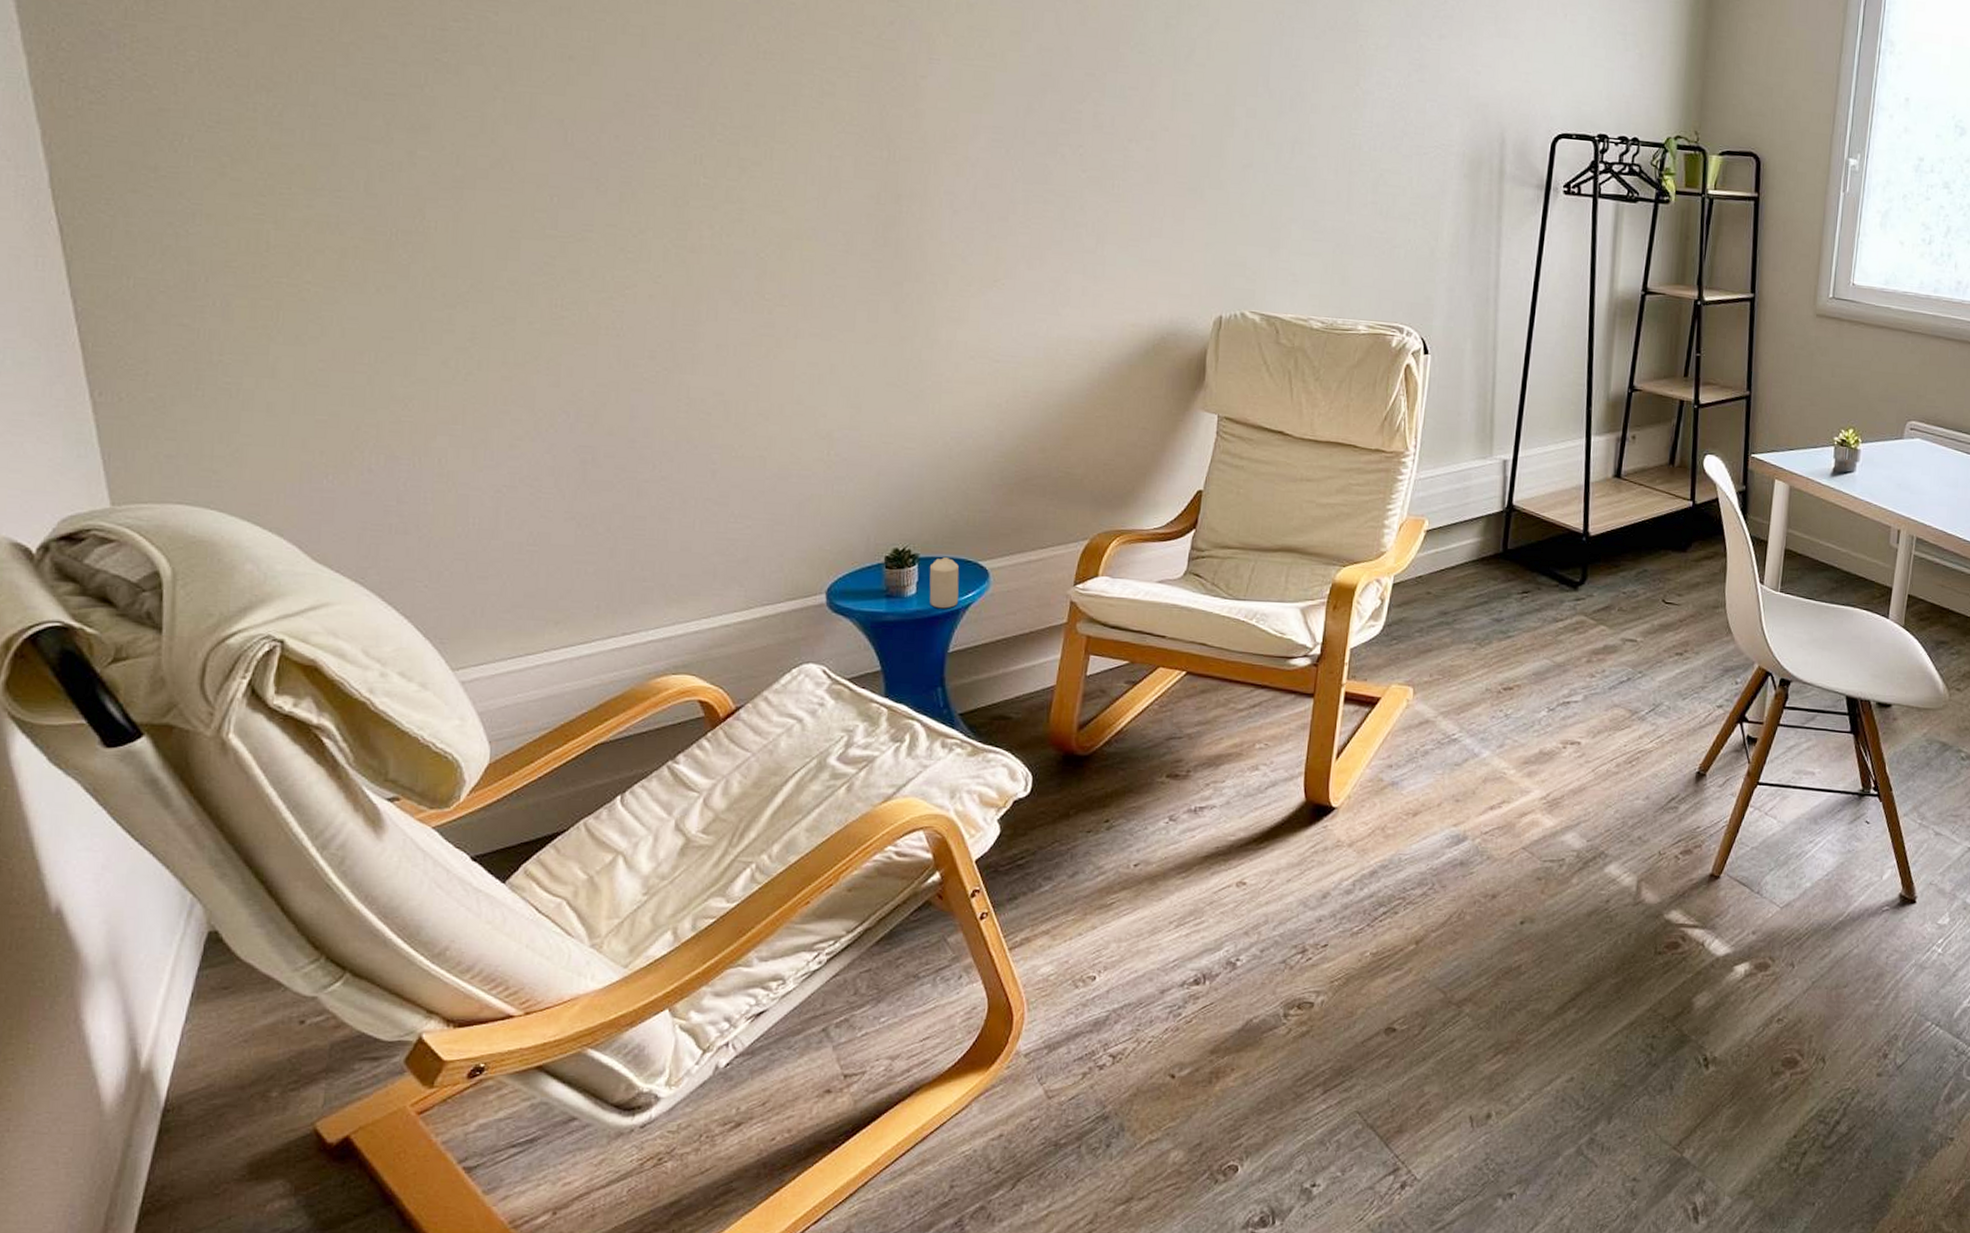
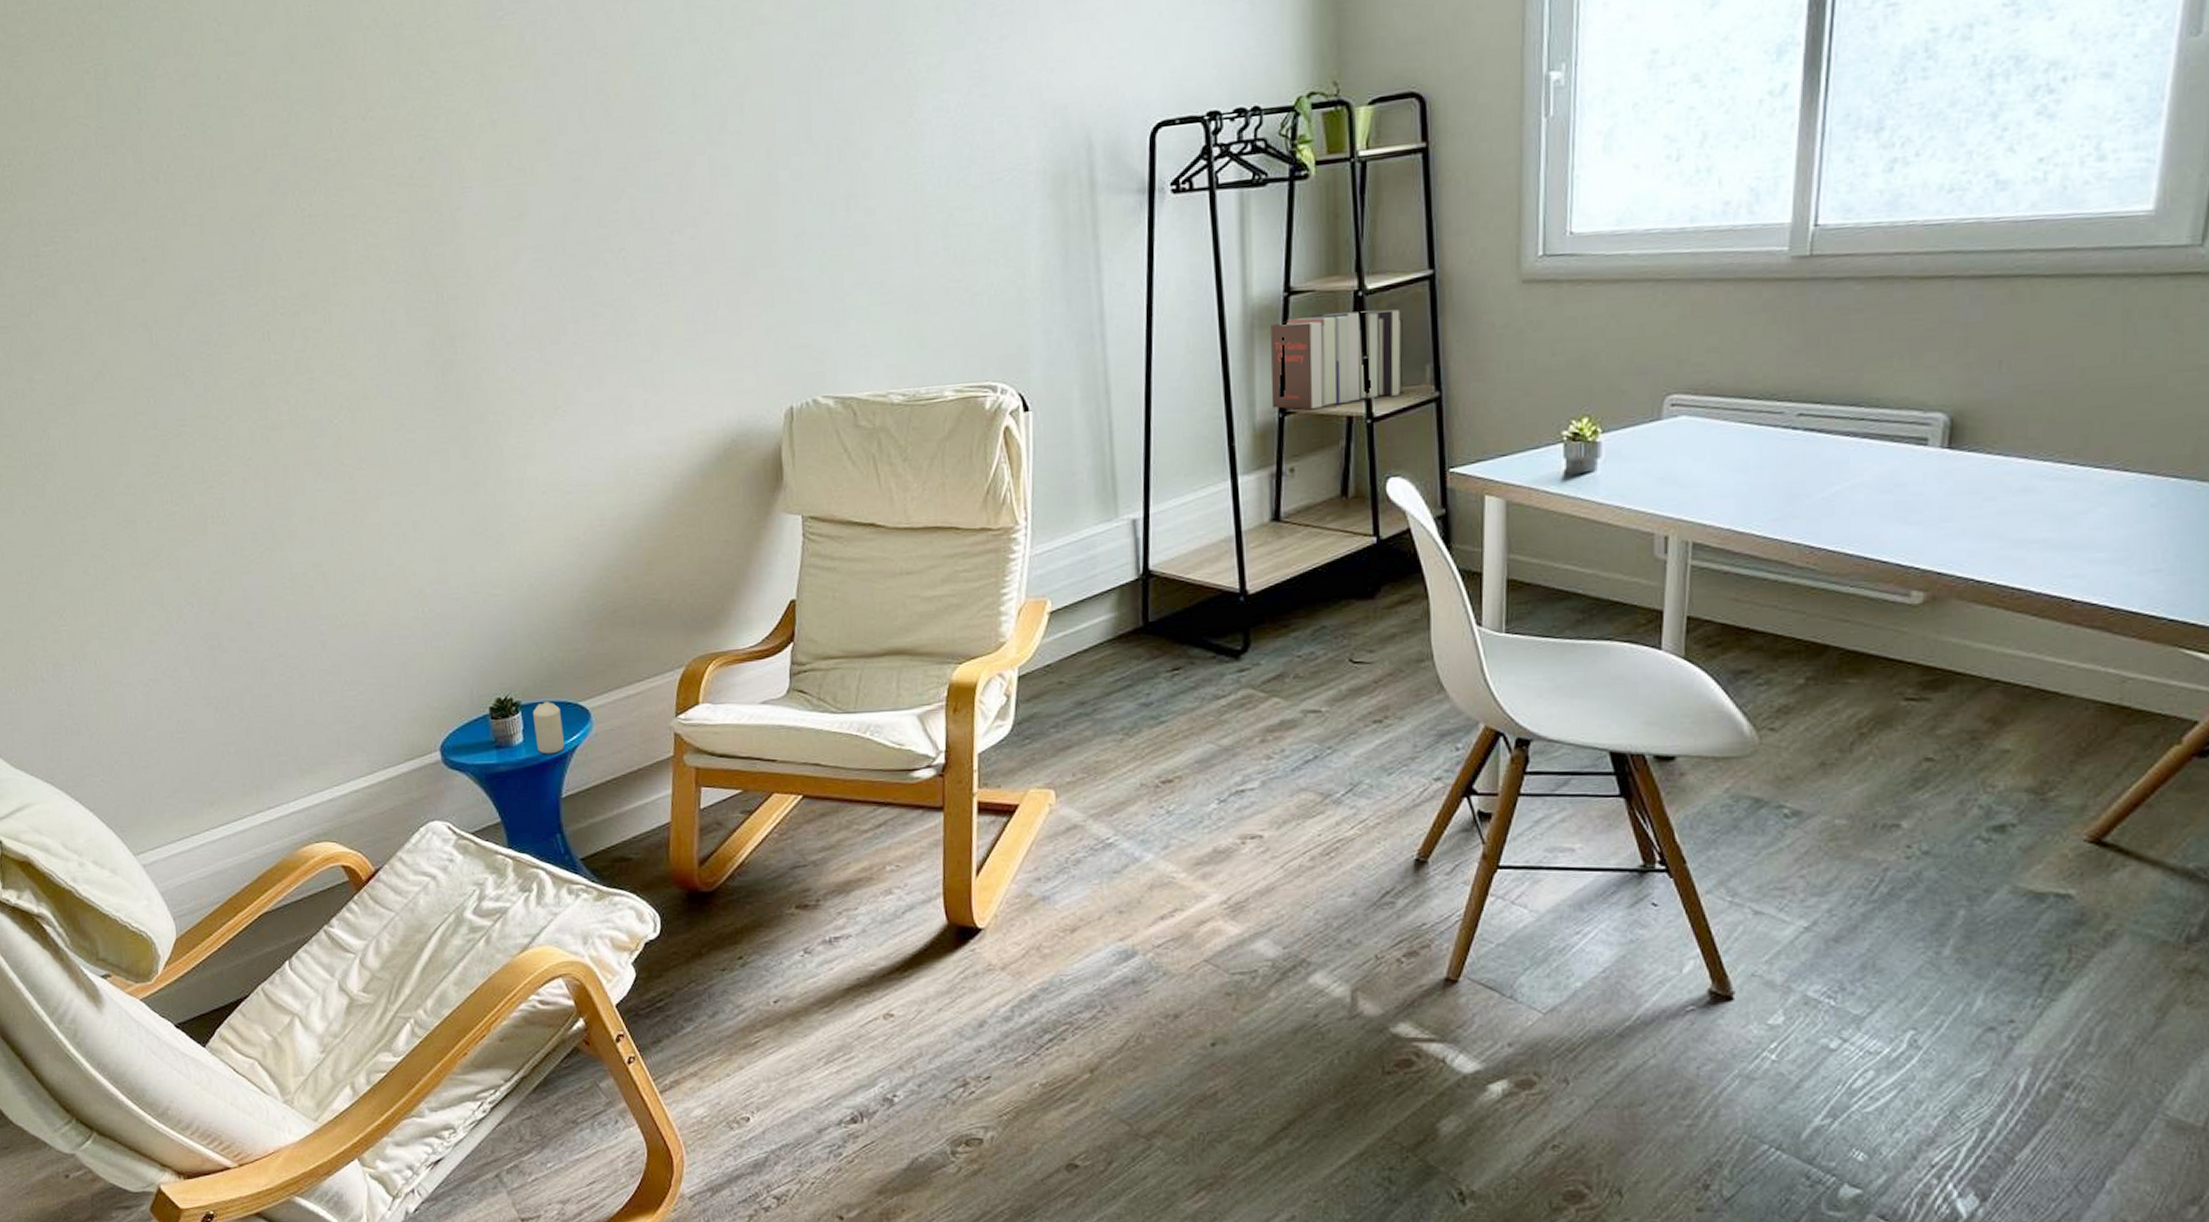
books: none [1623,313,1728,390] -> present [1270,309,1403,410]

